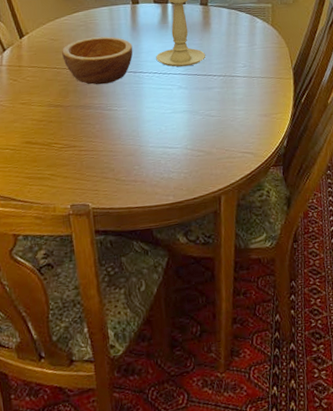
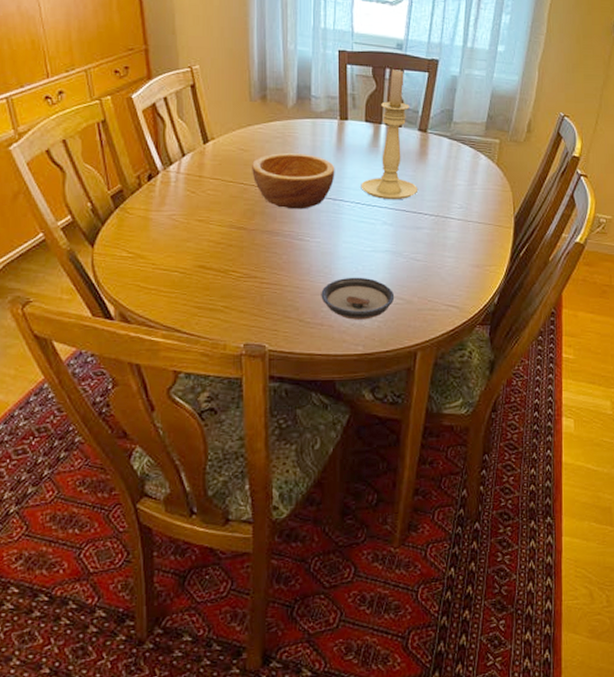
saucer: none [132,136,196,174] -> present [321,277,395,320]

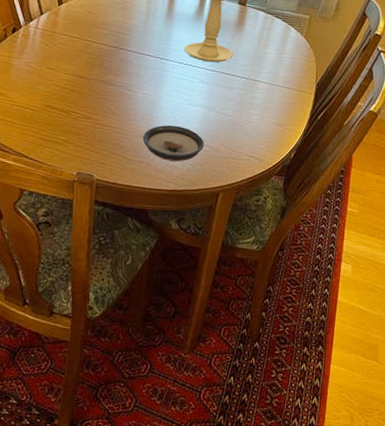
bowl: present [252,153,335,210] -> none [95,16,164,65]

